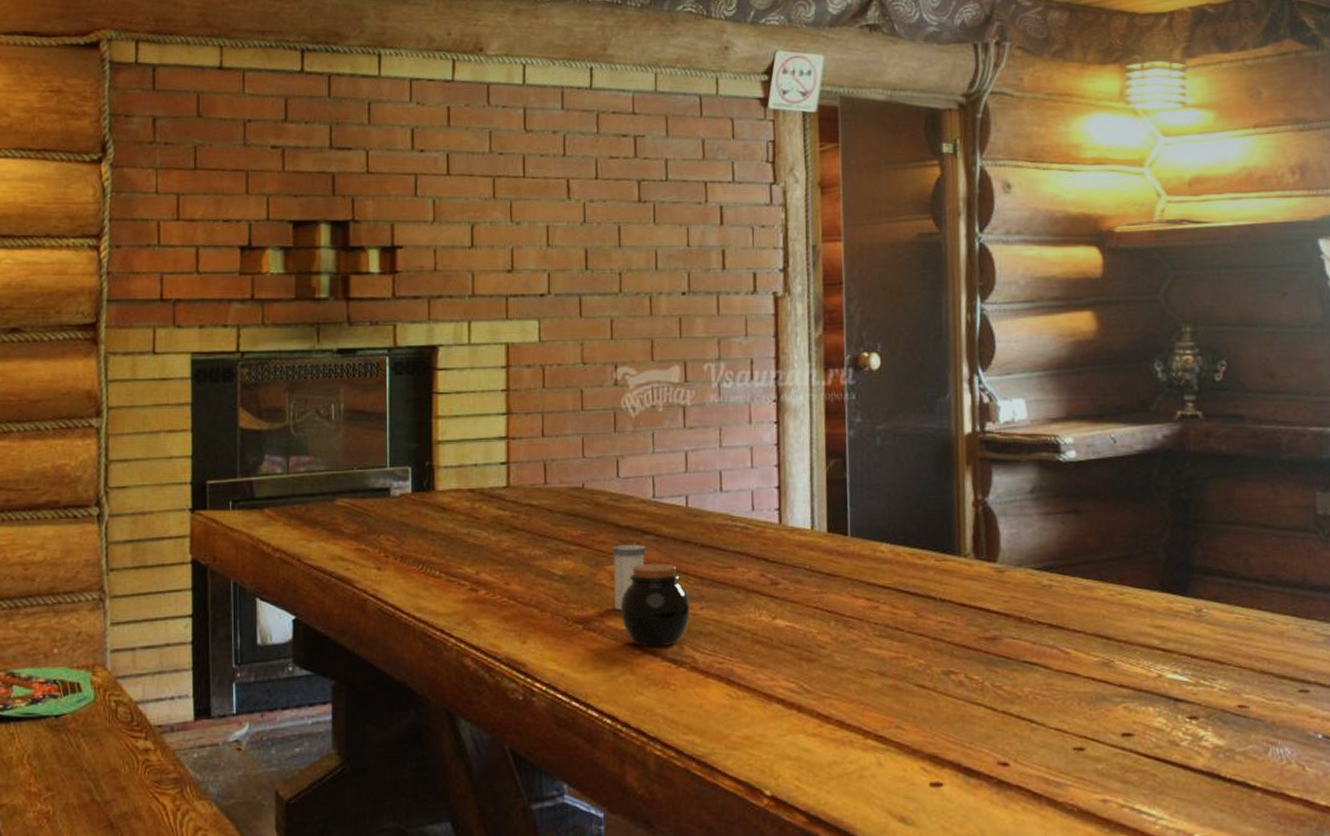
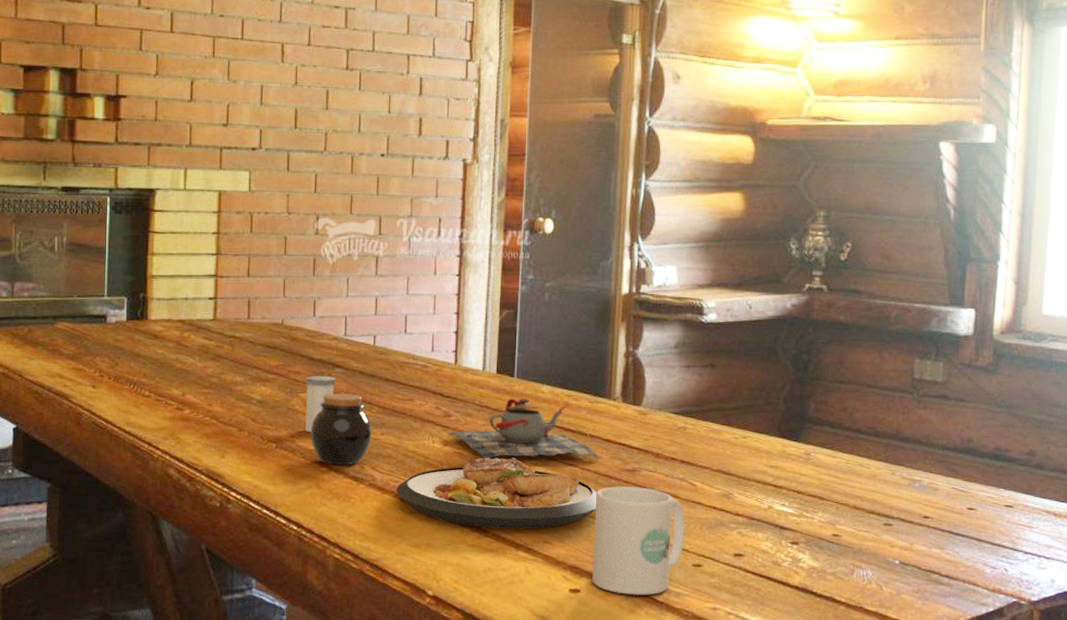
plate: none [721,629,955,713] -> present [396,457,598,529]
teapot: none [776,560,954,633] -> present [448,398,600,459]
mug: none [953,658,1061,787] -> present [592,486,685,595]

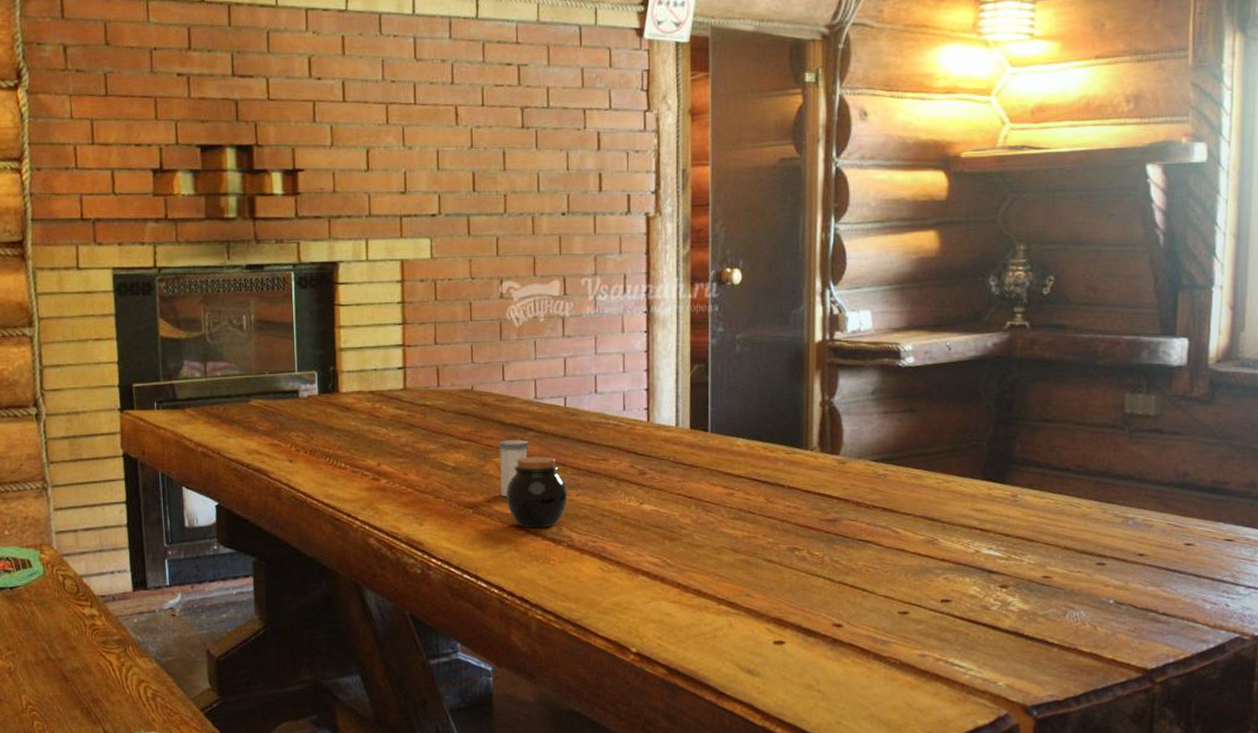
plate: present [396,457,598,529] -> none [594,513,798,584]
teapot: present [448,398,600,459] -> none [644,453,799,516]
mug: present [592,486,685,595] -> none [796,537,889,645]

